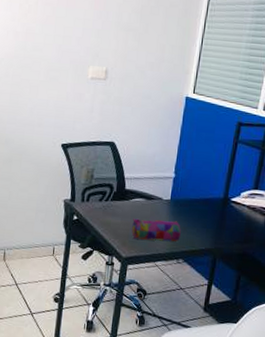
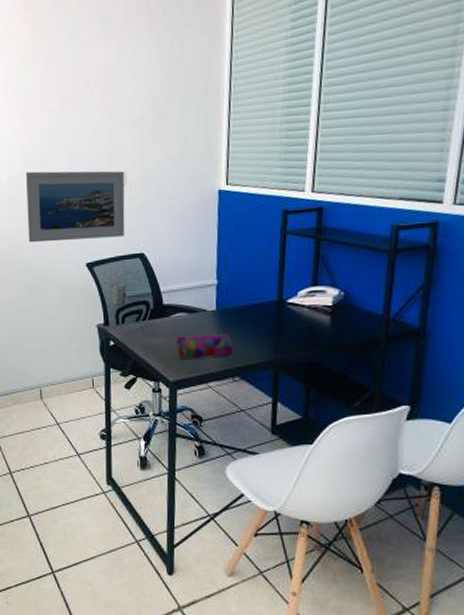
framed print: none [11,55,107,125] -> present [26,170,125,243]

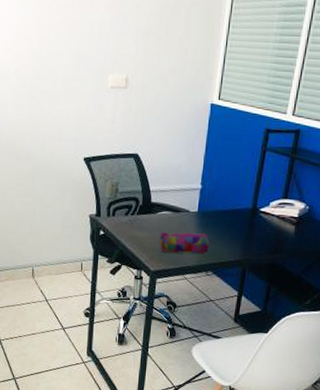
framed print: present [26,170,125,243] -> none [30,64,127,137]

